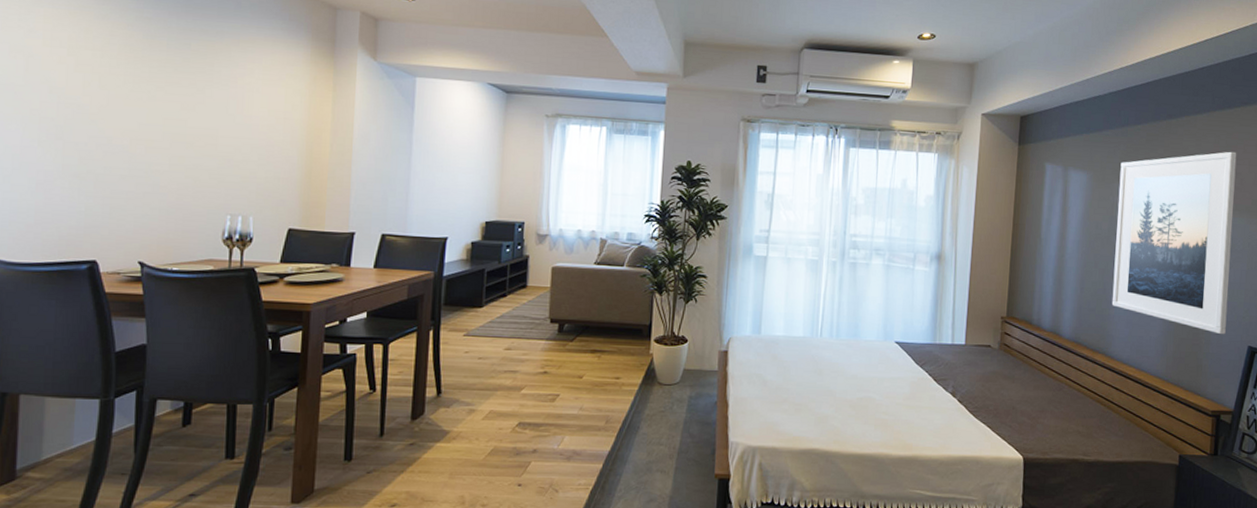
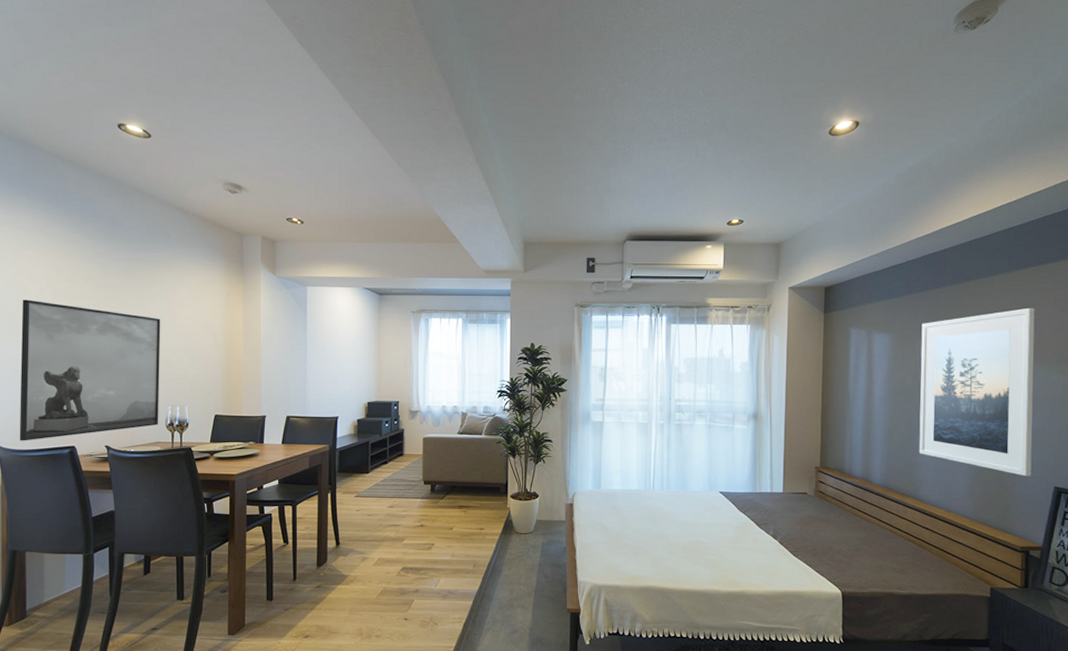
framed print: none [18,69,223,252] -> present [19,299,161,441]

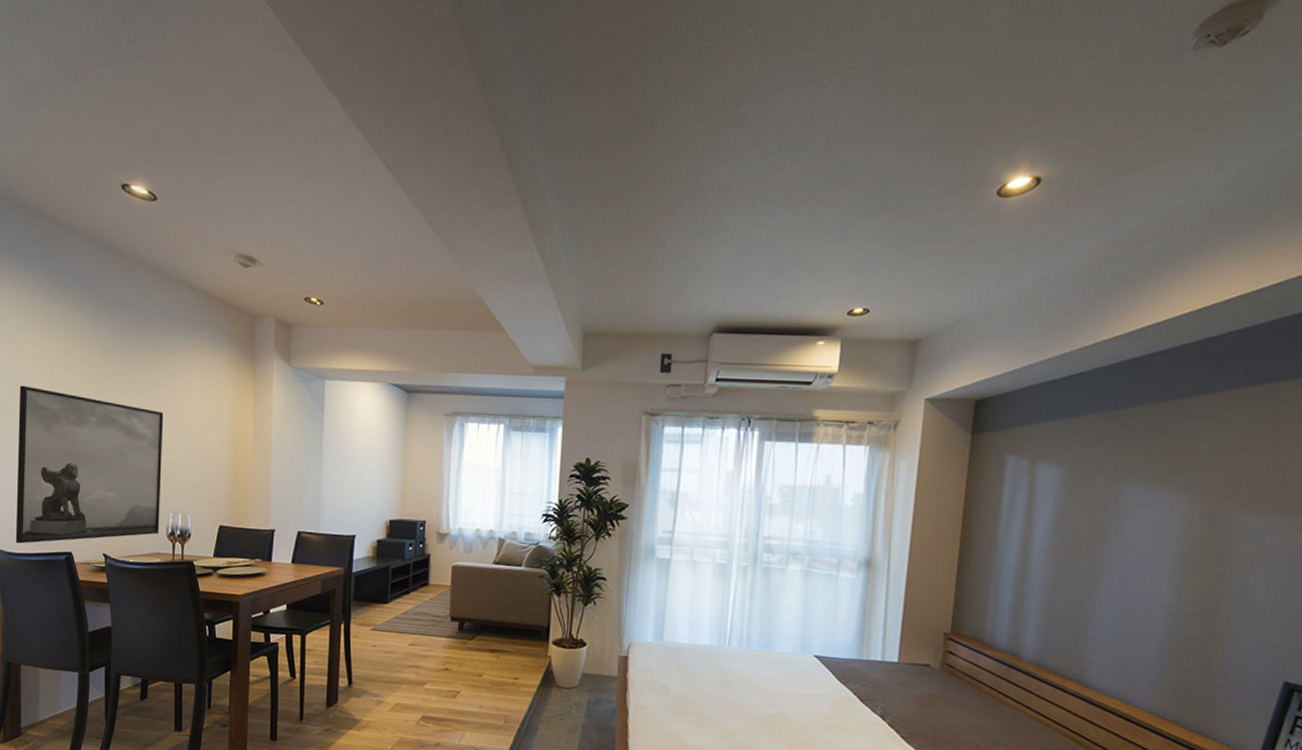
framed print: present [919,307,1035,477] -> none [1089,437,1279,666]

